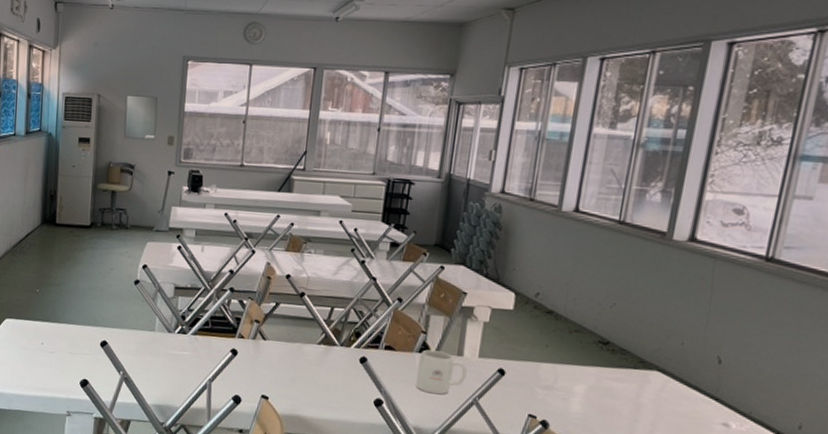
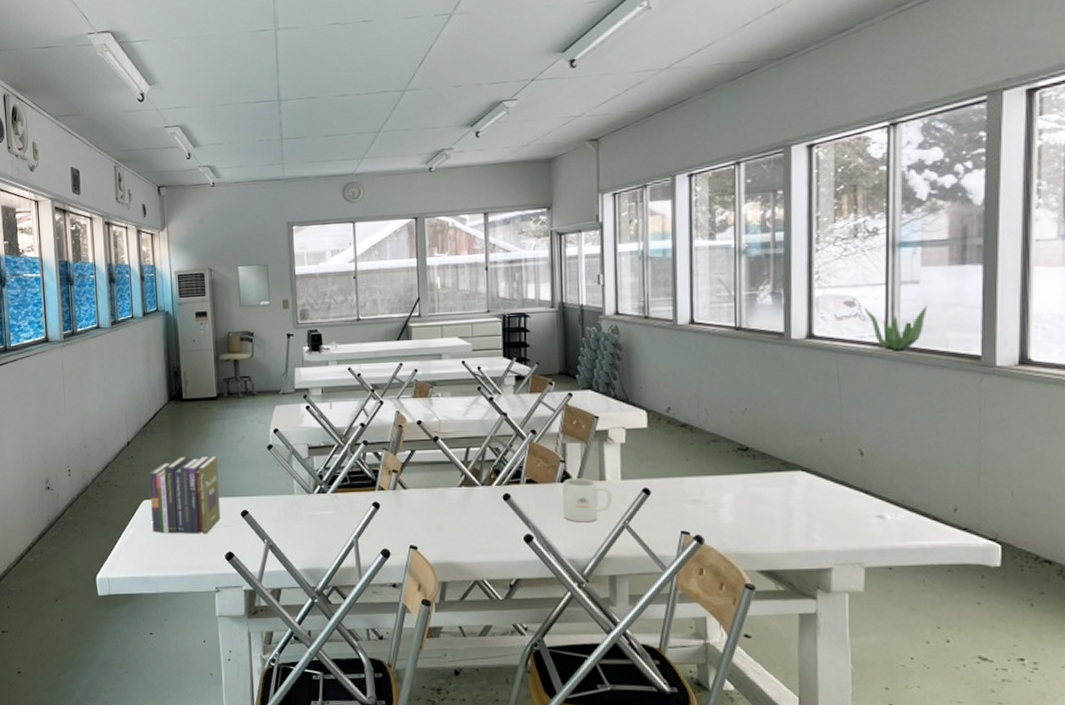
books: none [12,279,84,359] -> present [149,455,220,534]
plant: none [751,217,815,267] -> present [863,305,927,353]

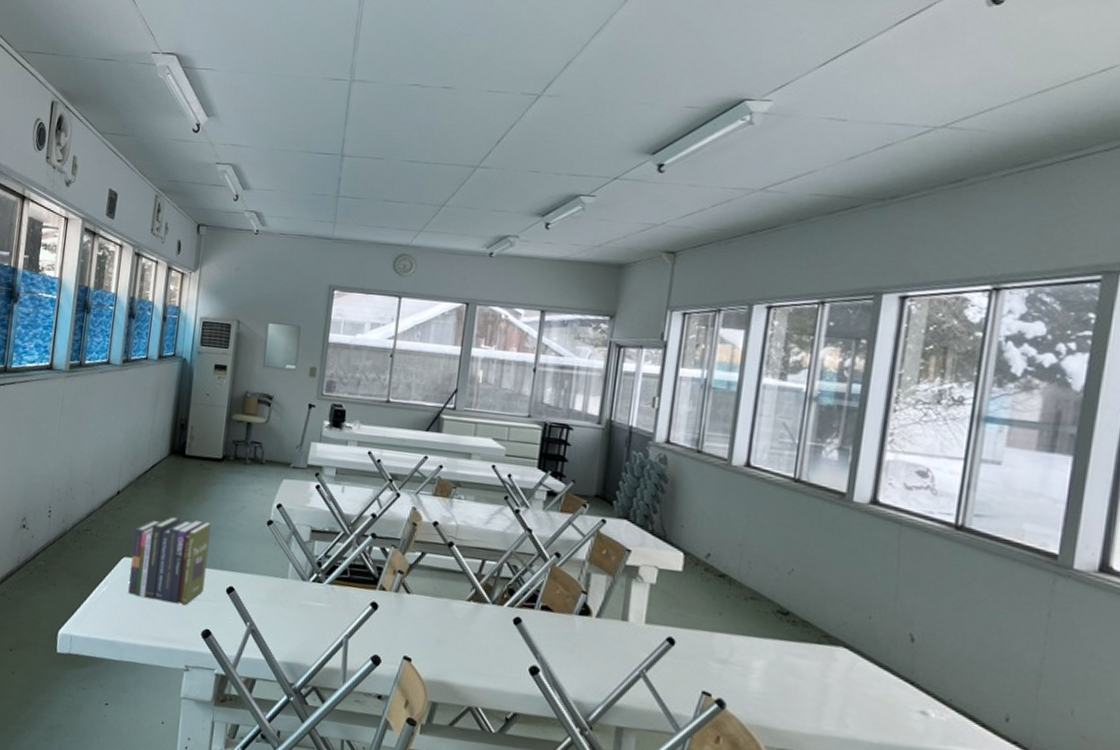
mug: present [562,478,612,523] -> none [576,612,633,665]
plant: present [863,305,927,353] -> none [936,480,1006,537]

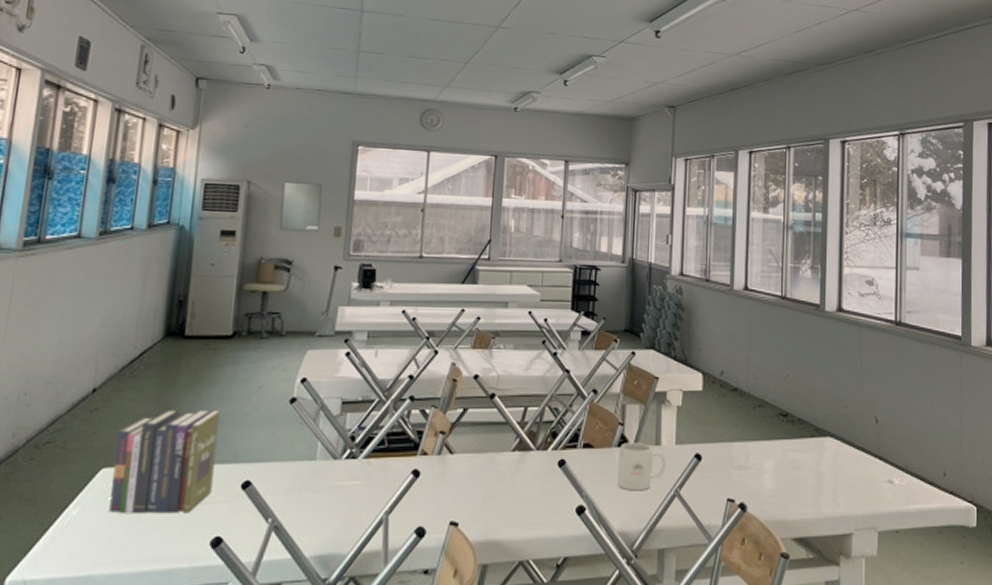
mug: none [576,612,633,665] -> present [618,442,666,491]

